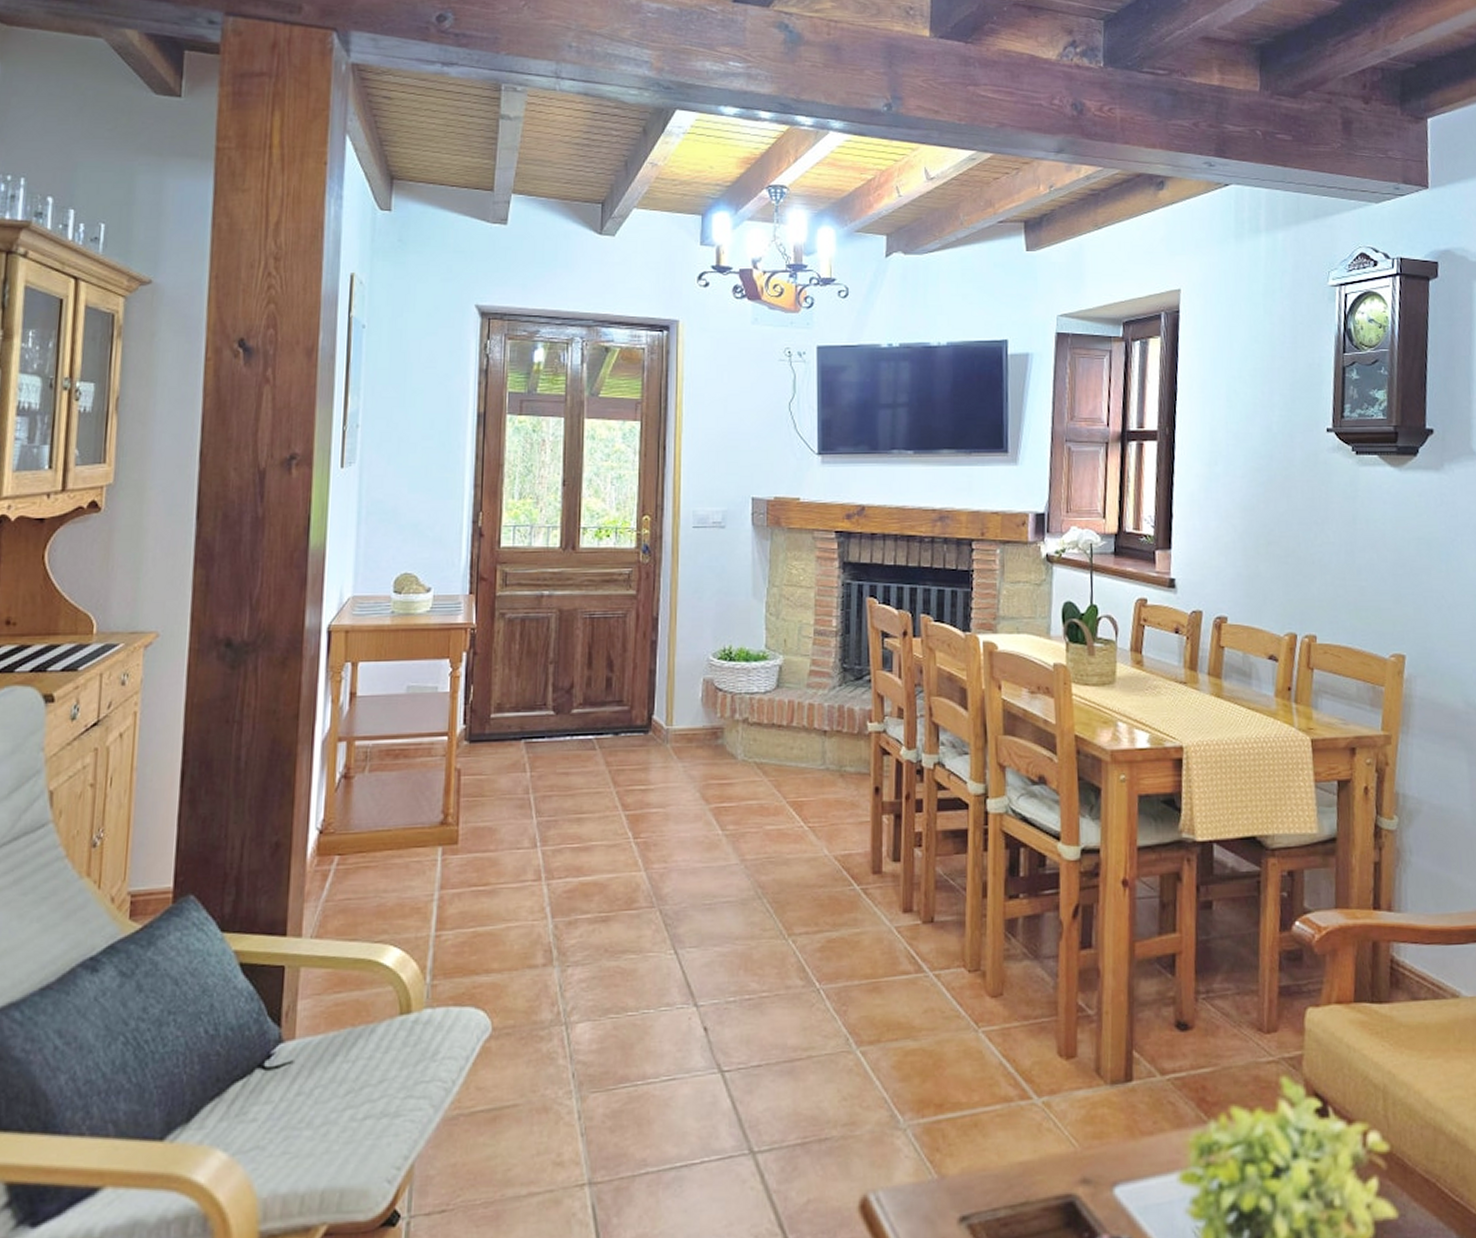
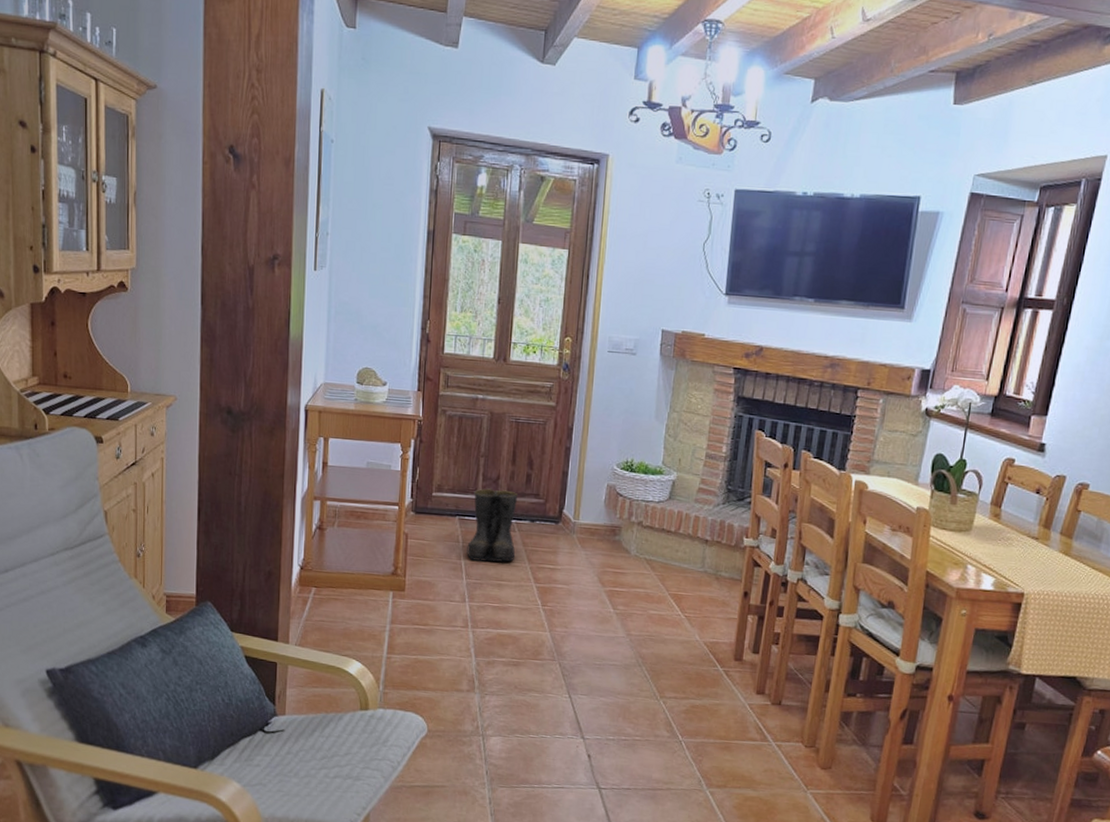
boots: none [536,700,598,793] -> present [467,488,518,562]

